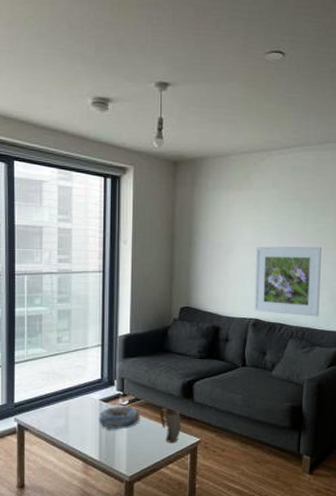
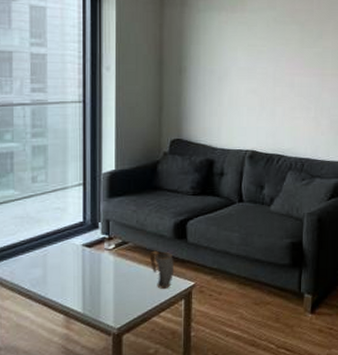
decorative bowl: present [99,406,140,430] -> none [81,250,128,278]
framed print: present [254,246,321,317] -> none [250,72,320,147]

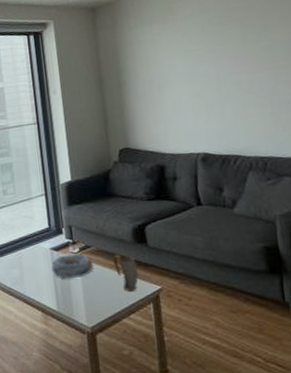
decorative bowl: none [81,250,128,278] -> present [51,254,94,279]

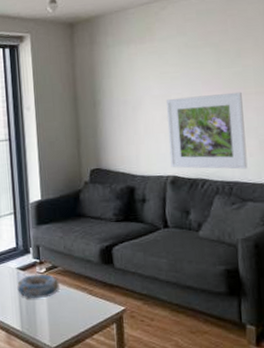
mug: present [112,254,138,291] -> none [78,274,103,312]
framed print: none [192,66,282,145] -> present [165,91,248,169]

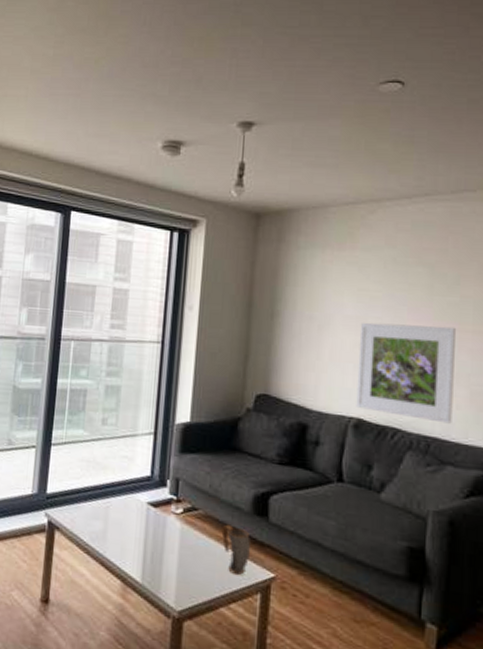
decorative bowl: present [17,274,59,299] -> none [144,513,197,547]
mug: none [78,274,103,312] -> present [221,524,250,575]

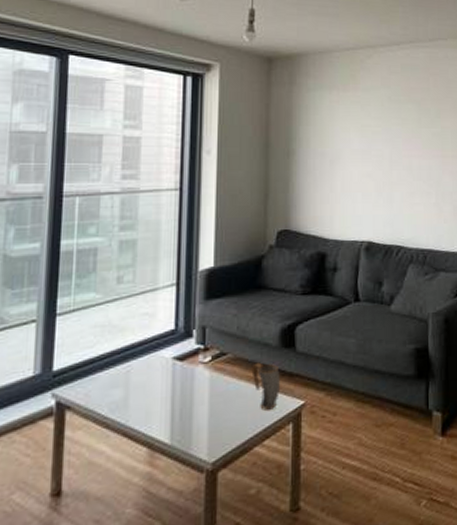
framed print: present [356,322,456,424] -> none [365,153,442,236]

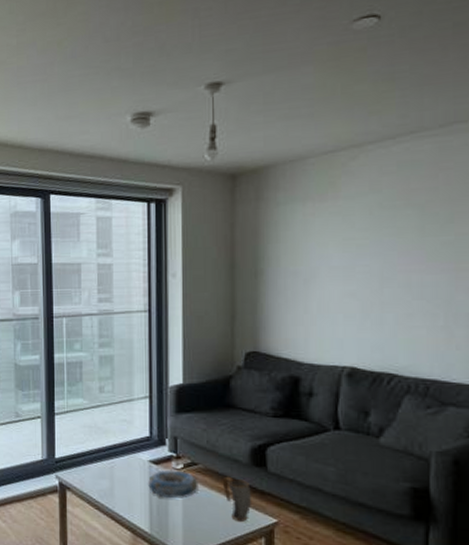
decorative bowl: none [171,364,227,399] -> present [148,469,198,499]

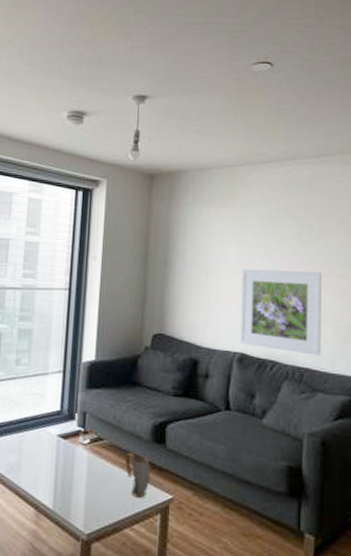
decorative bowl: present [148,469,198,499] -> none [55,444,103,475]
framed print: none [348,267,452,365] -> present [240,269,321,356]

